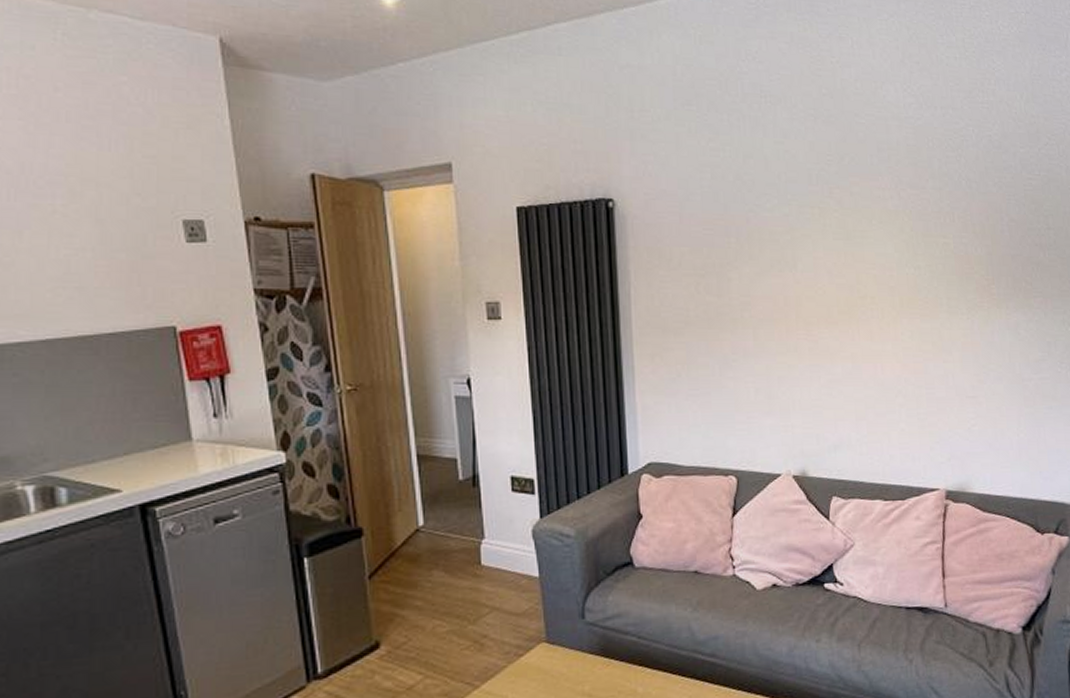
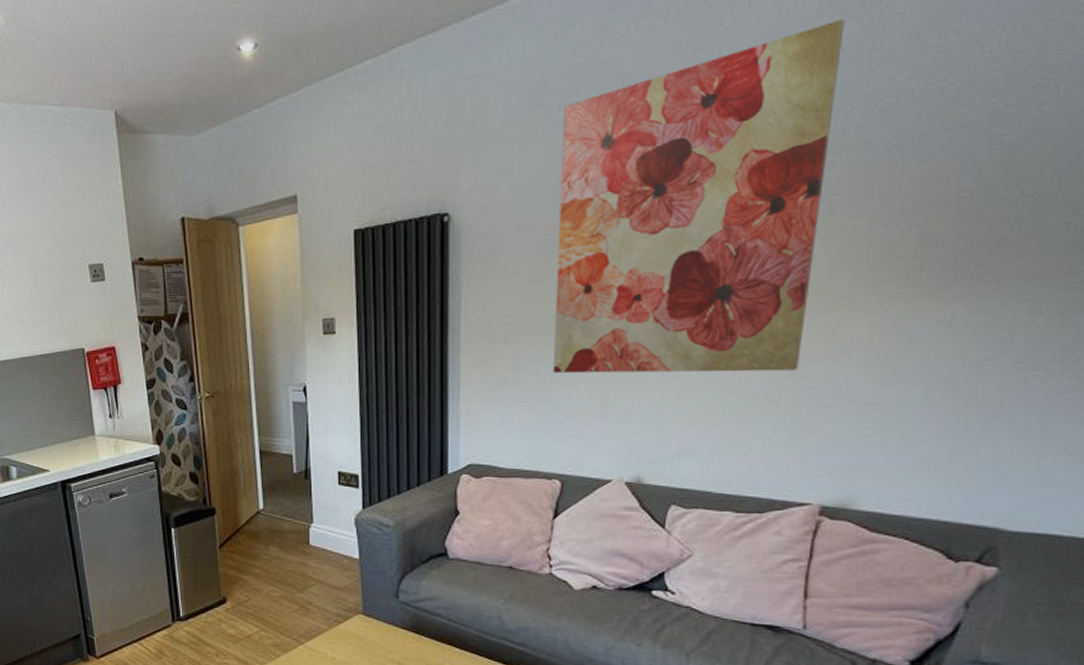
wall art: none [712,68,921,368] -> present [552,19,844,374]

